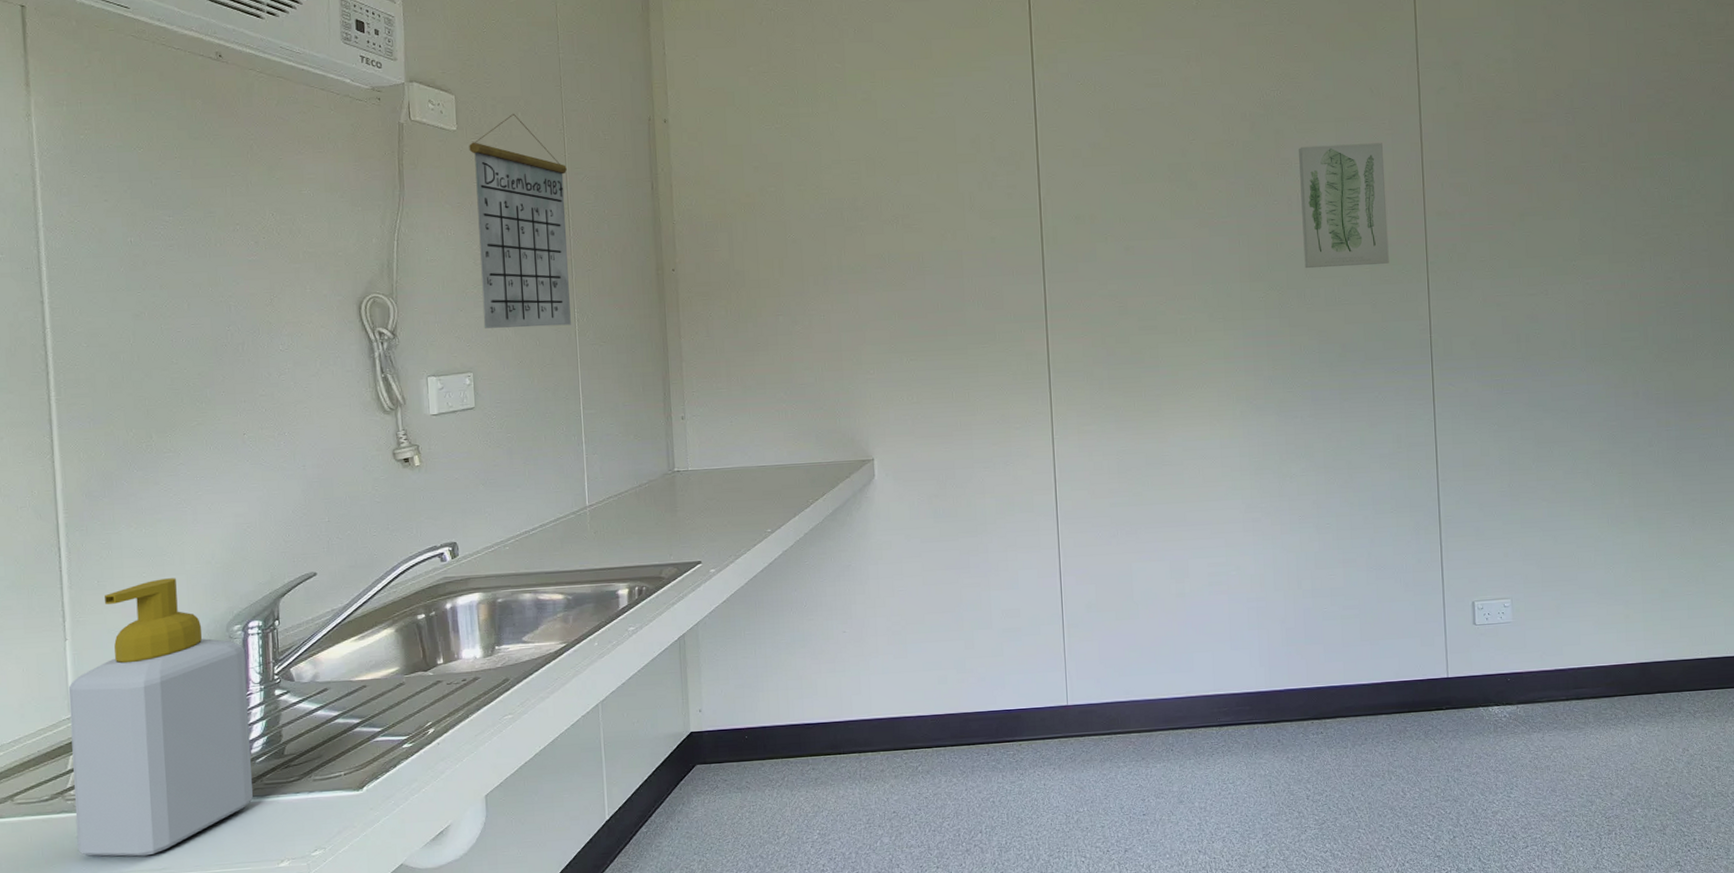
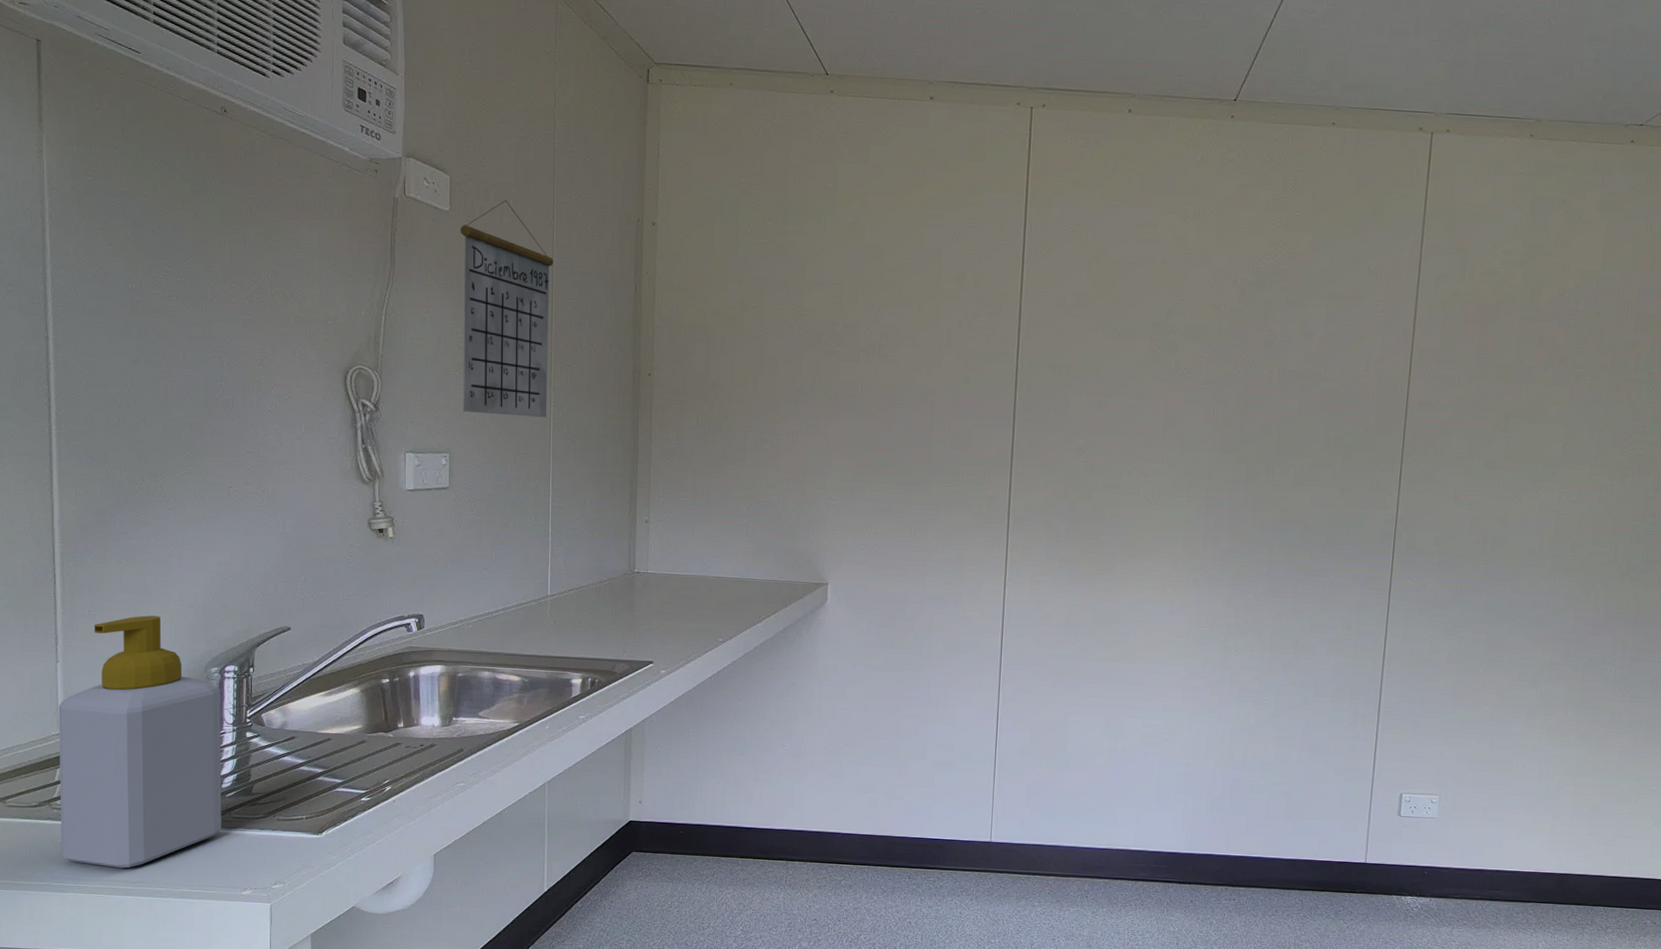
wall art: present [1299,143,1389,269] -> none [1277,320,1374,449]

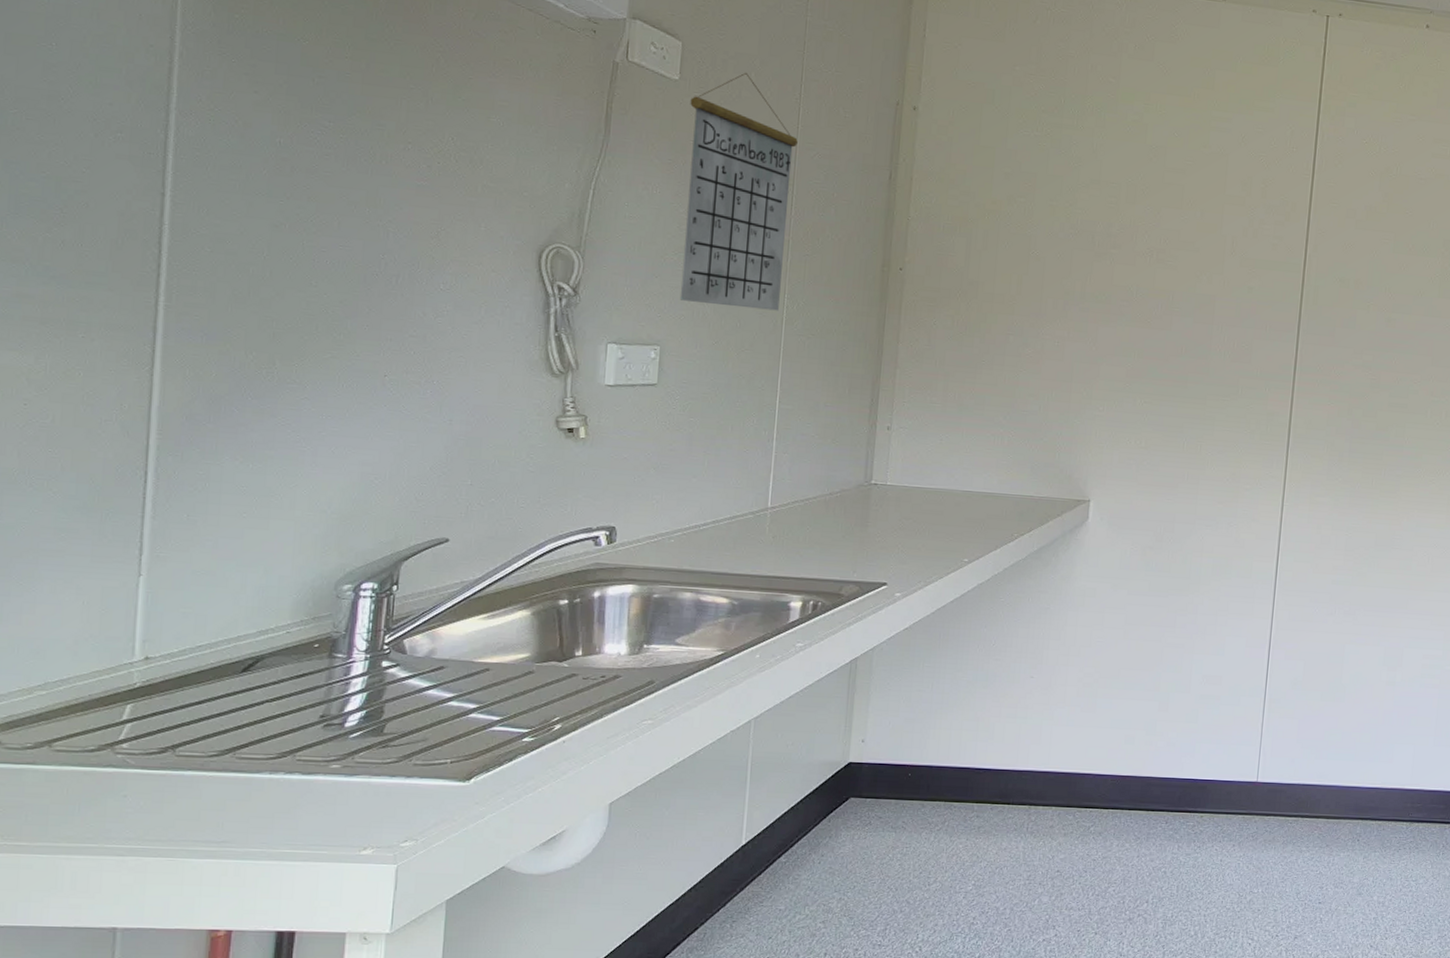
soap bottle: present [58,615,222,869] -> none [122,522,353,826]

